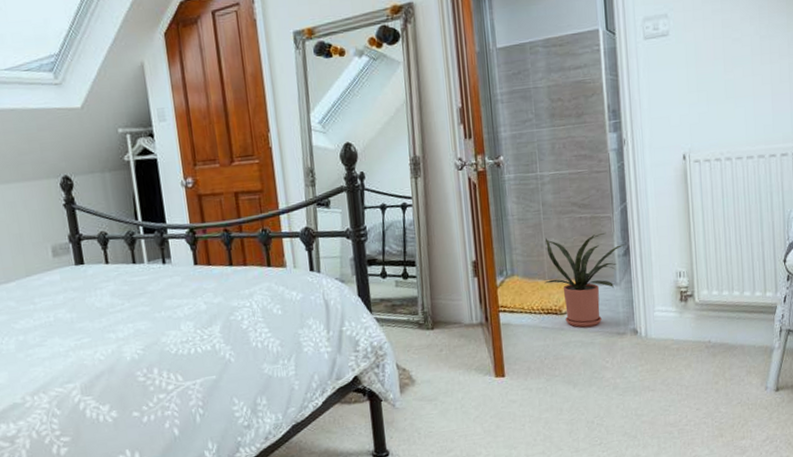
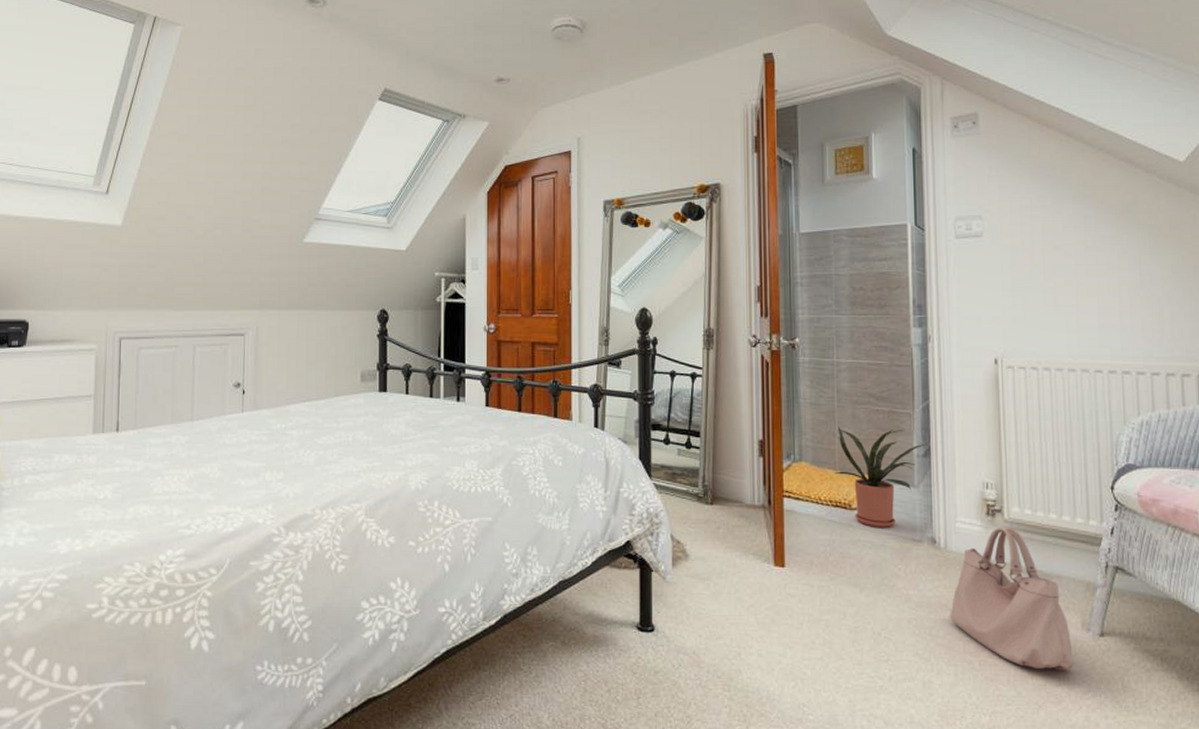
handbag: none [652,309,756,428] -> present [950,528,1074,671]

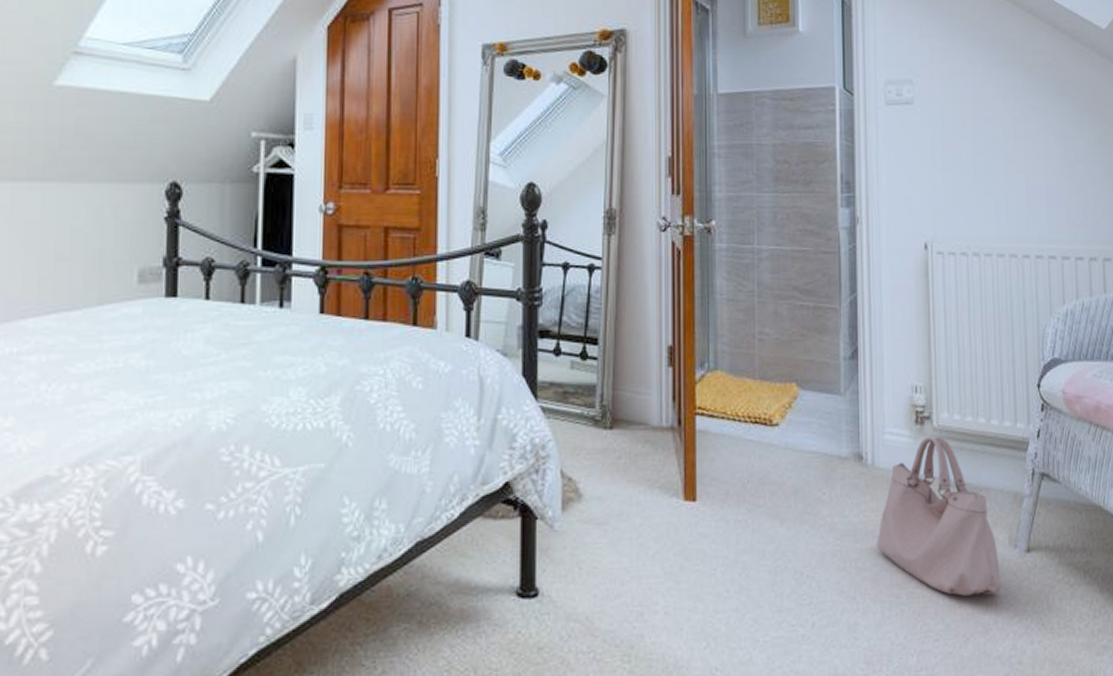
house plant: present [834,427,925,527] -> none [754,327,853,445]

